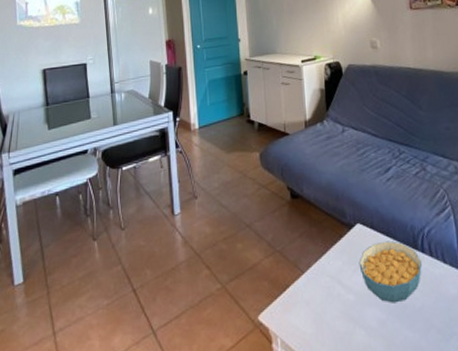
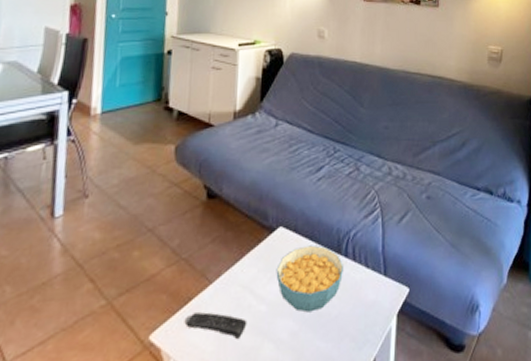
remote control: none [285,298,339,323] -> present [184,312,247,339]

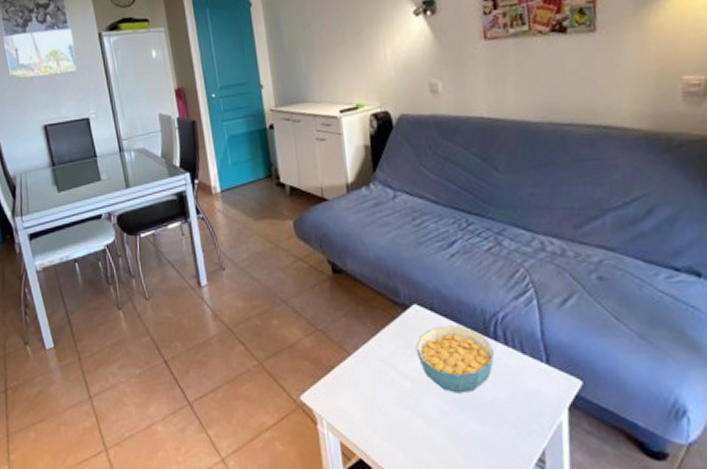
remote control: present [184,312,247,339] -> none [330,381,393,410]

